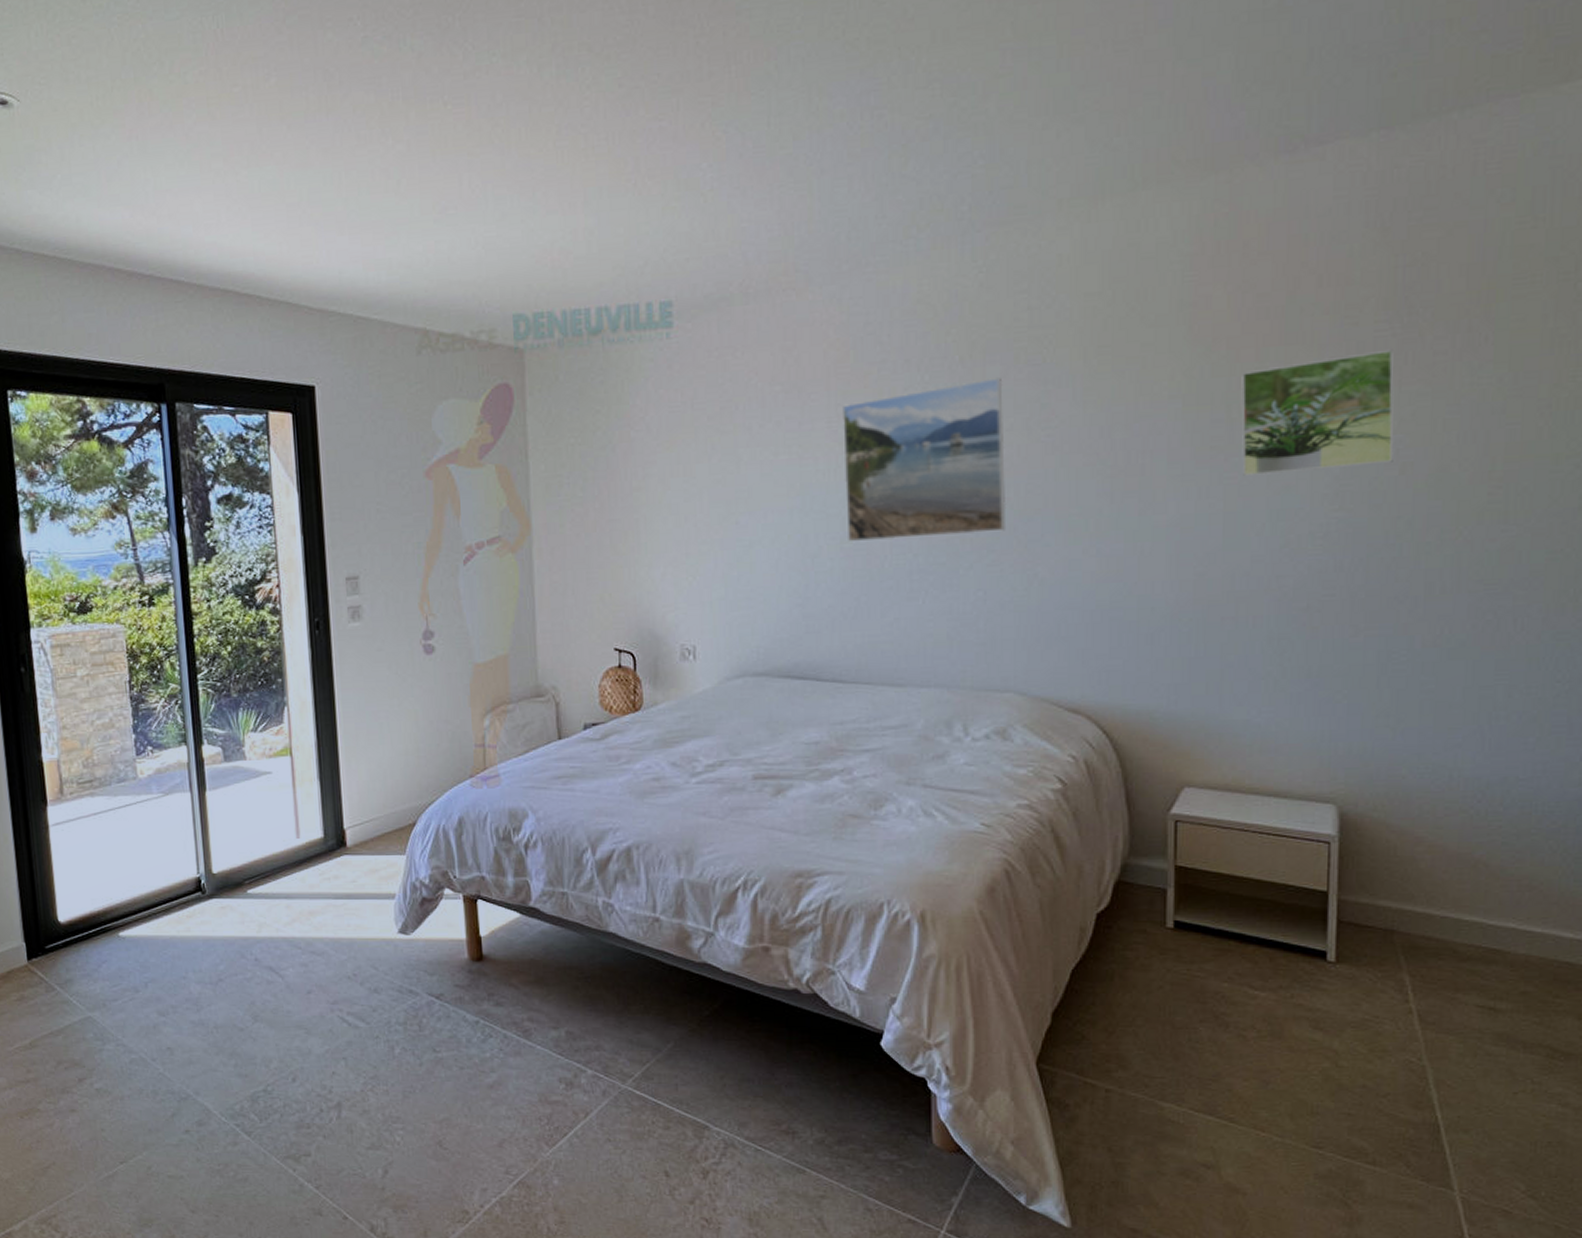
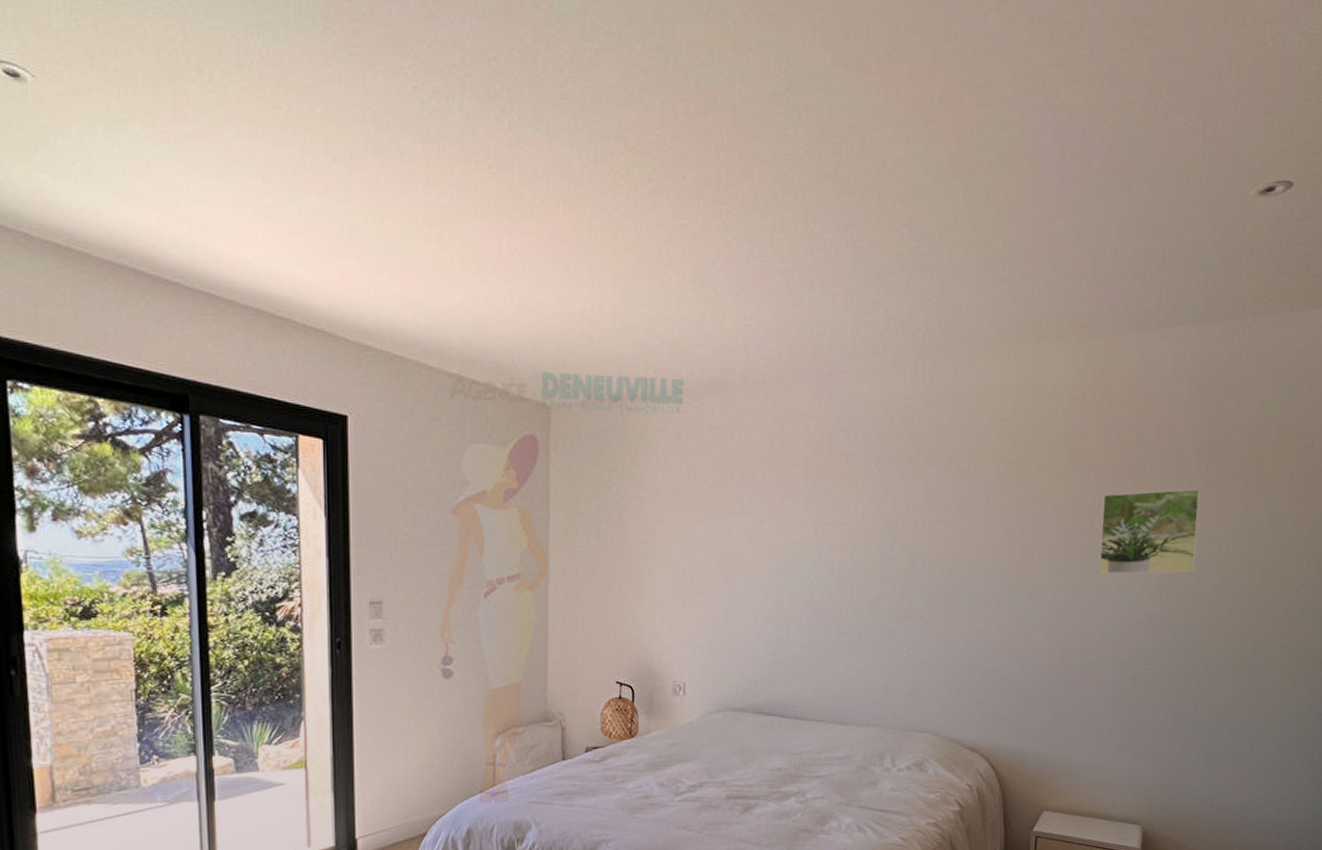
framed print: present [841,377,1007,543] -> none [813,478,938,604]

